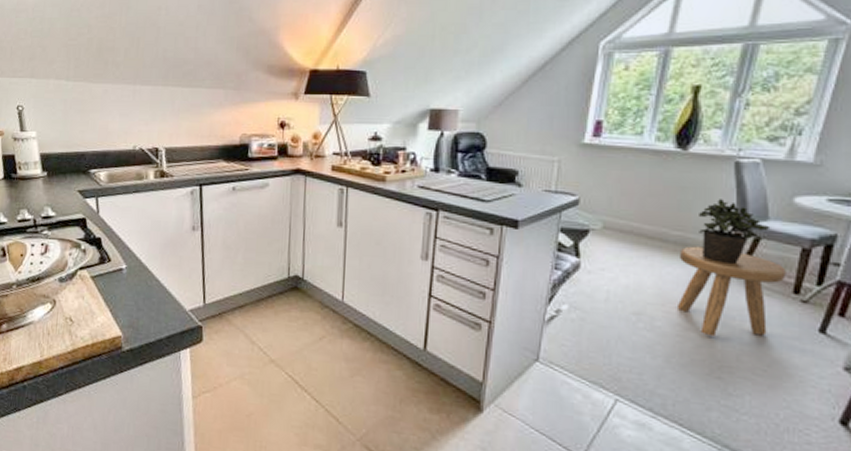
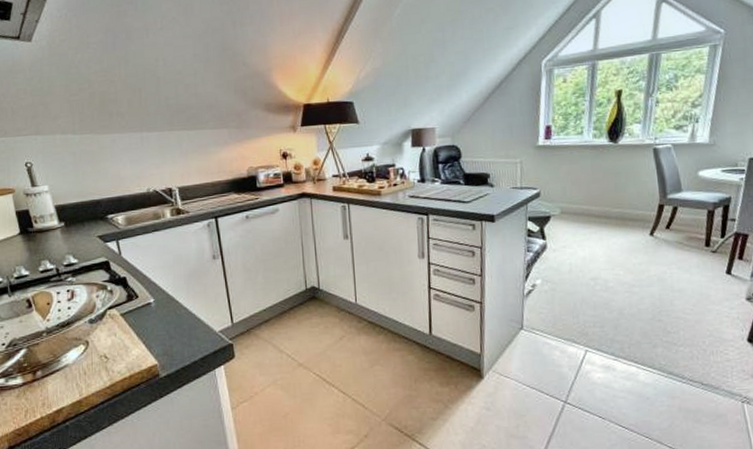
stool: present [676,246,786,337] -> none [620,218,699,289]
potted plant: present [699,199,771,264] -> none [631,179,684,230]

